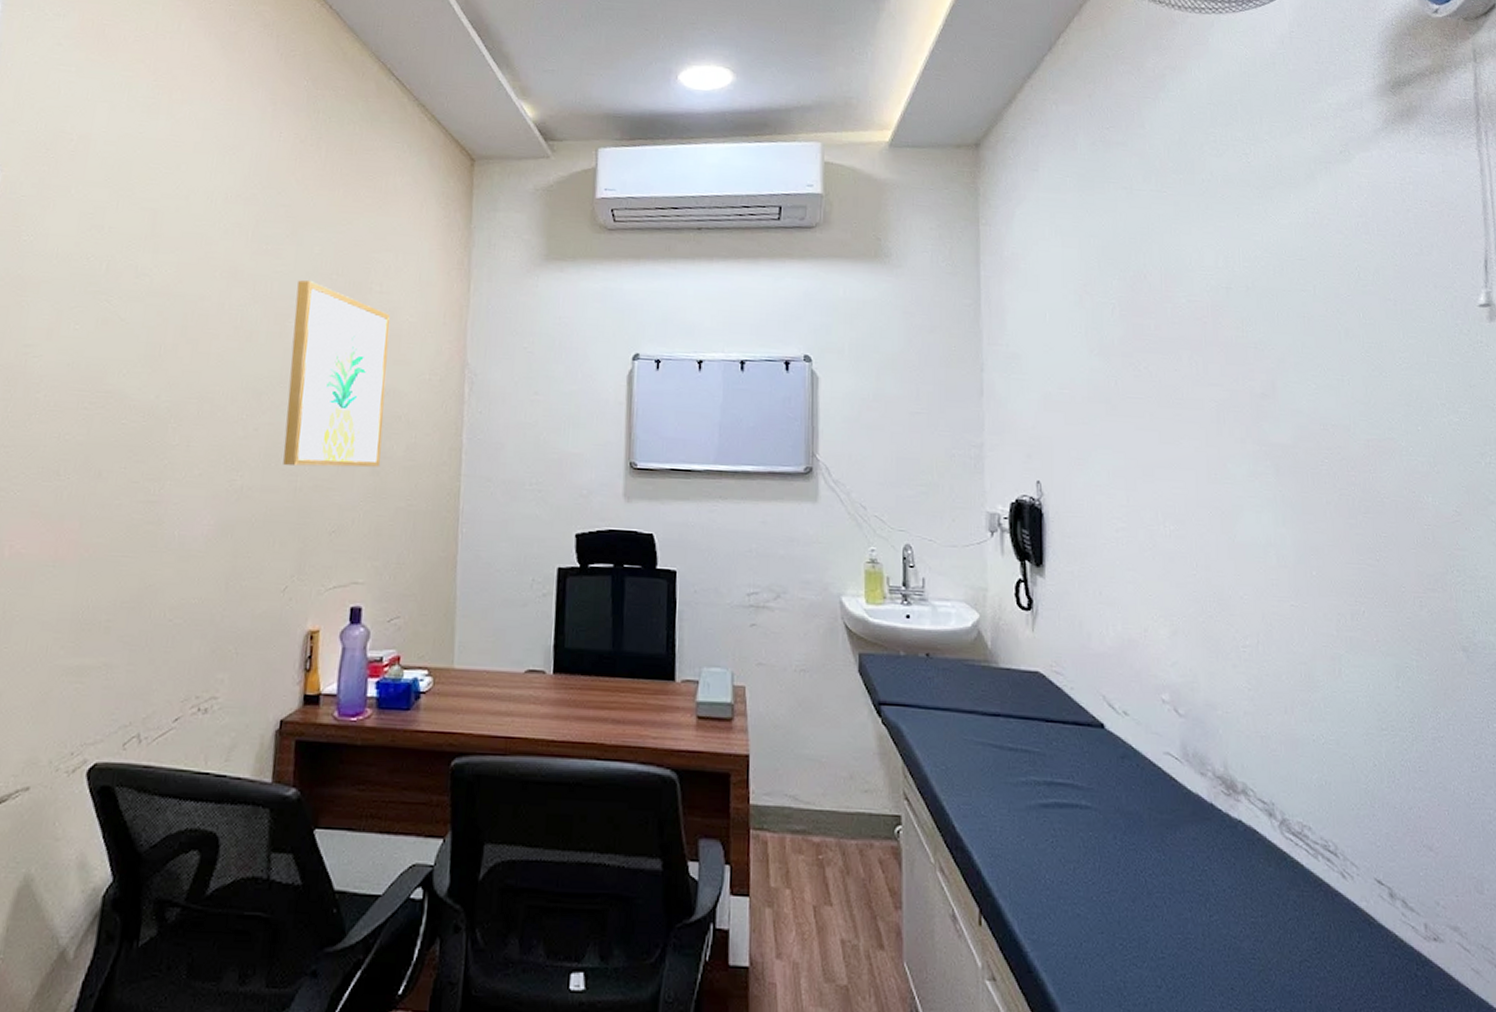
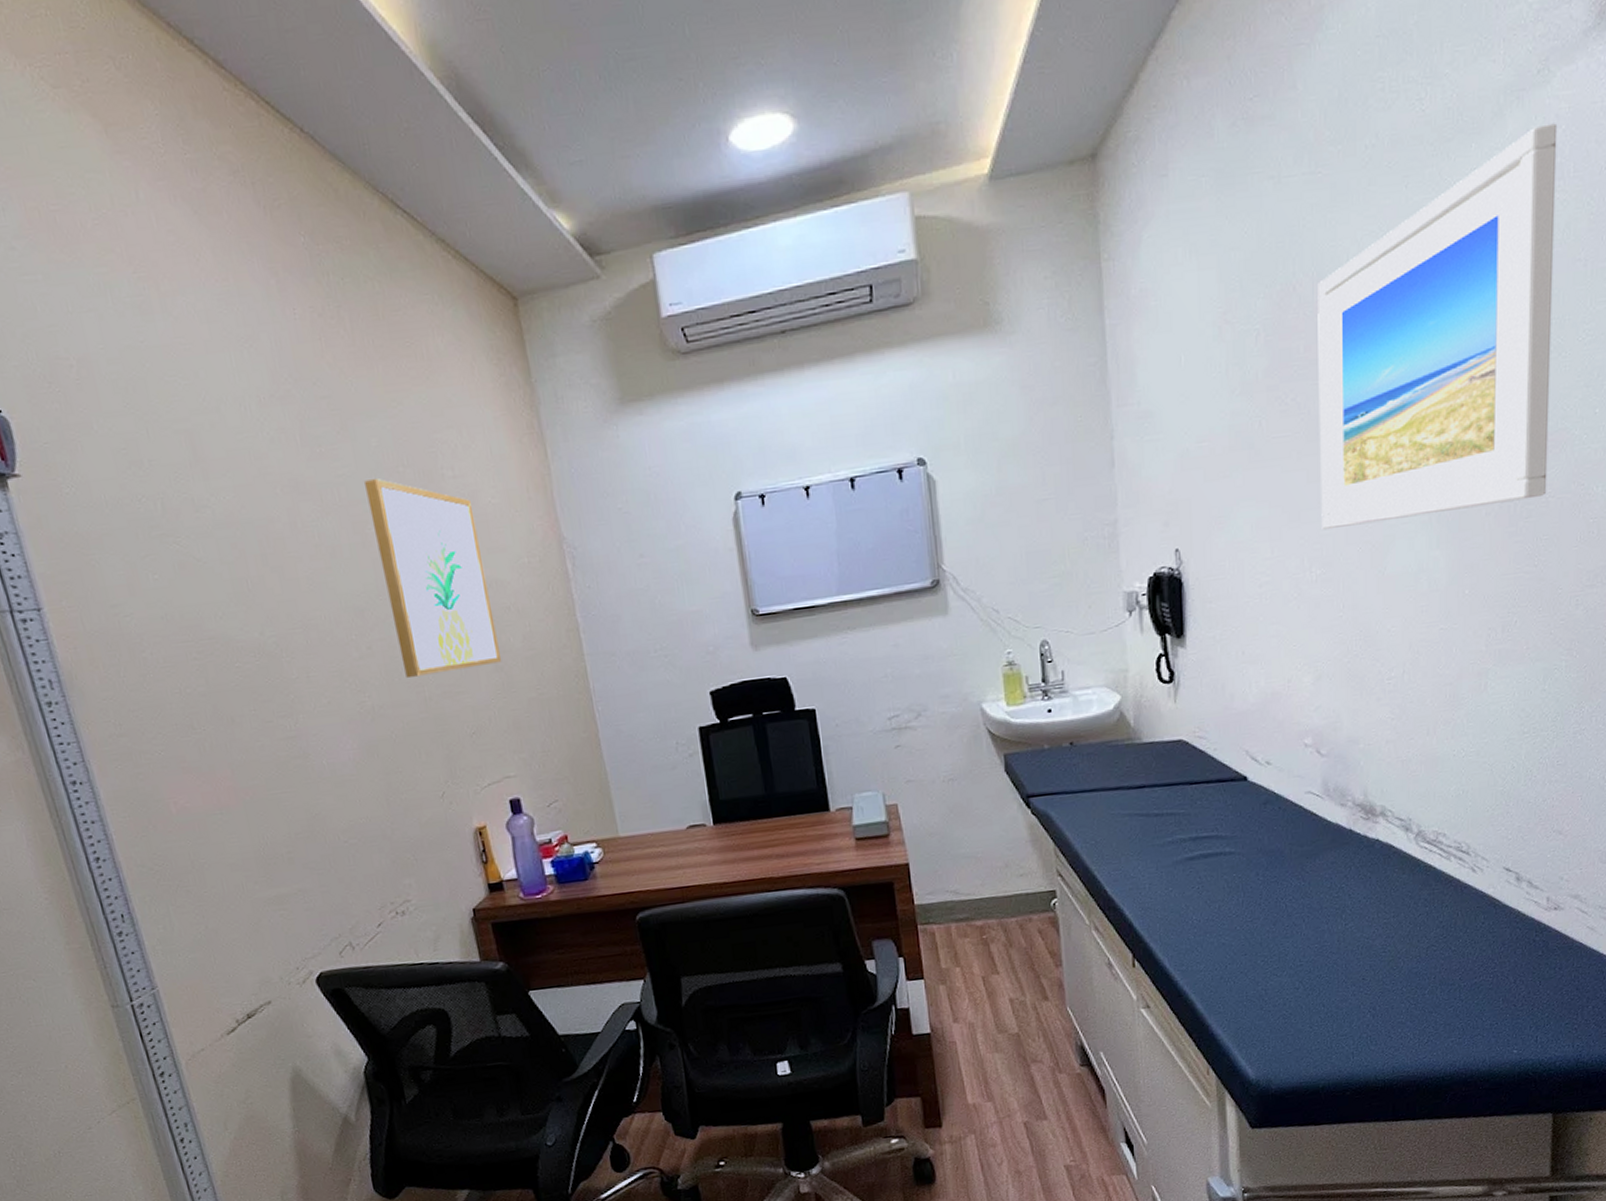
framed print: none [1165,191,1381,497] -> present [1317,123,1558,530]

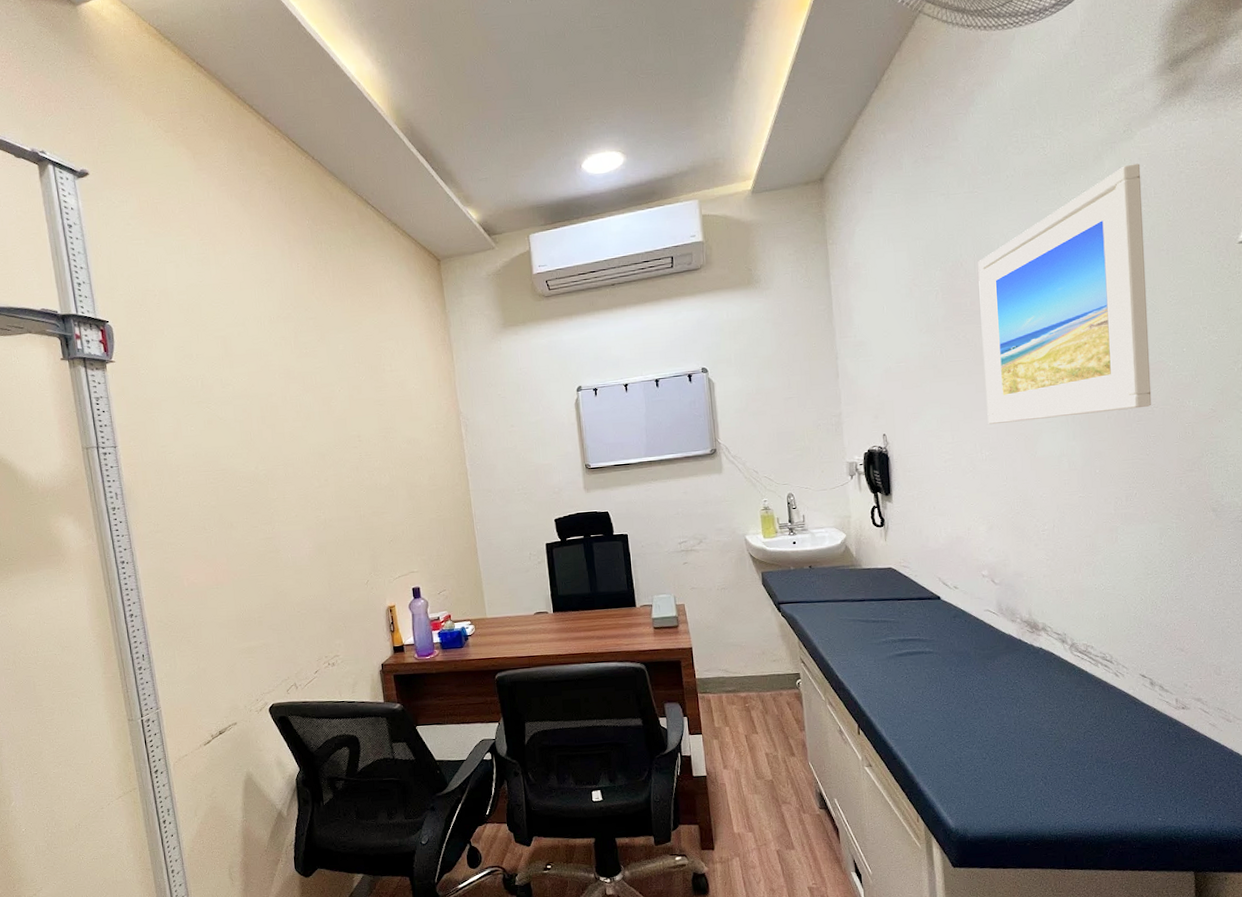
wall art: present [365,479,502,677] -> none [333,370,414,501]

